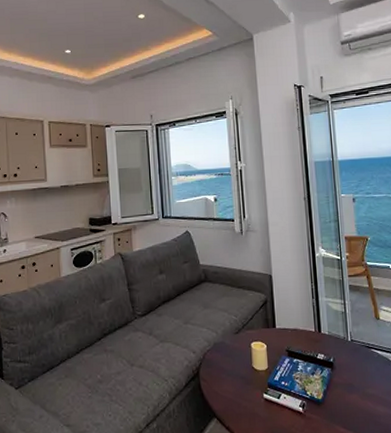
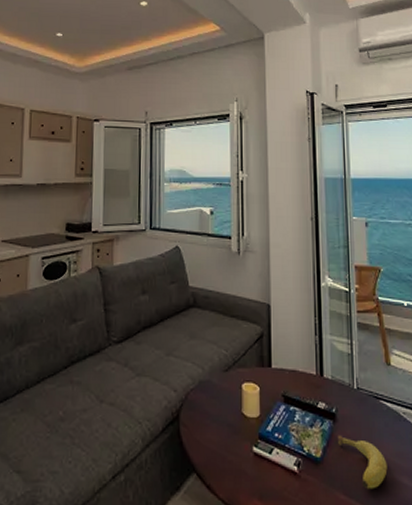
fruit: none [336,379,380,423] -> present [338,435,388,489]

